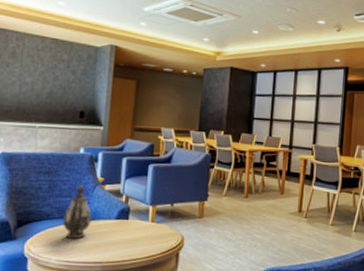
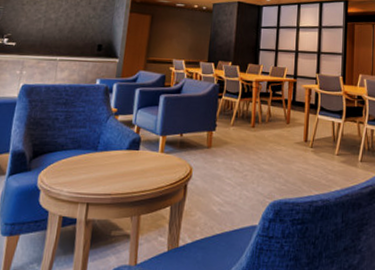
teapot: present [63,185,92,239] -> none [76,116,104,170]

